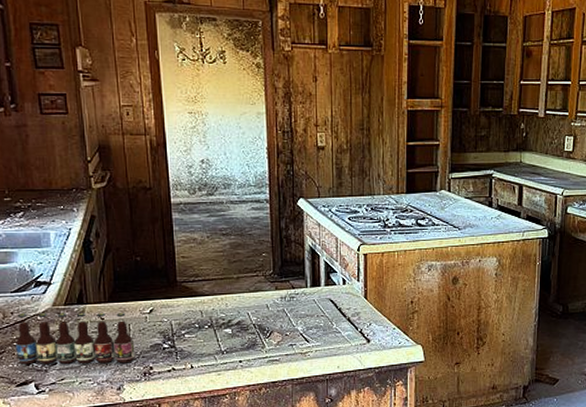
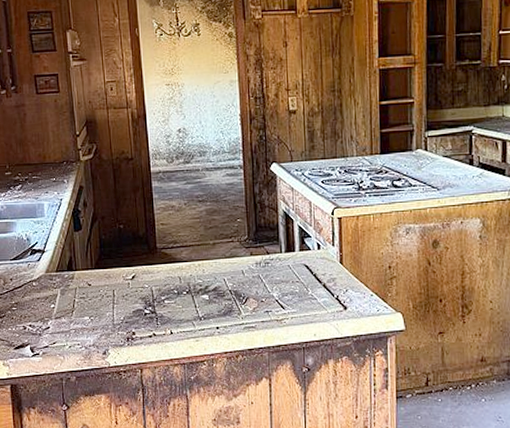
beer bottle: present [16,312,135,365] -> none [14,278,119,329]

